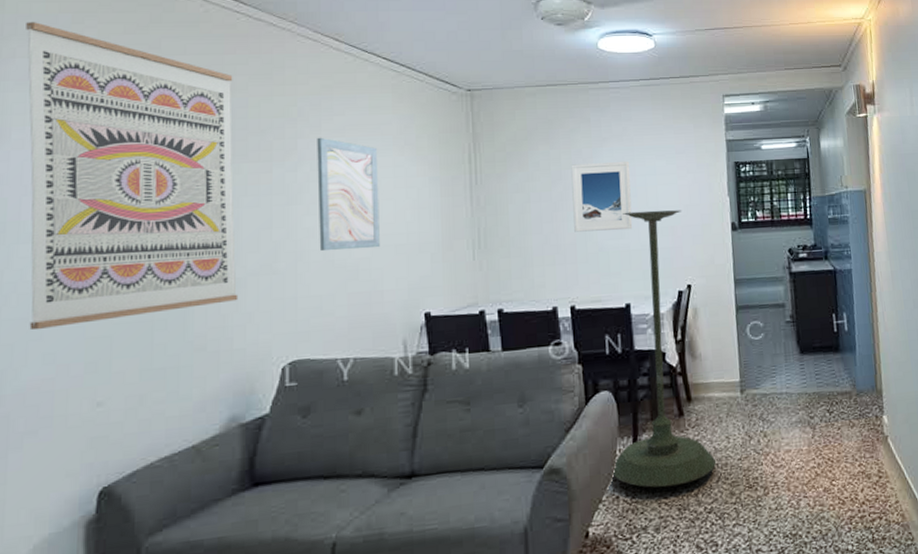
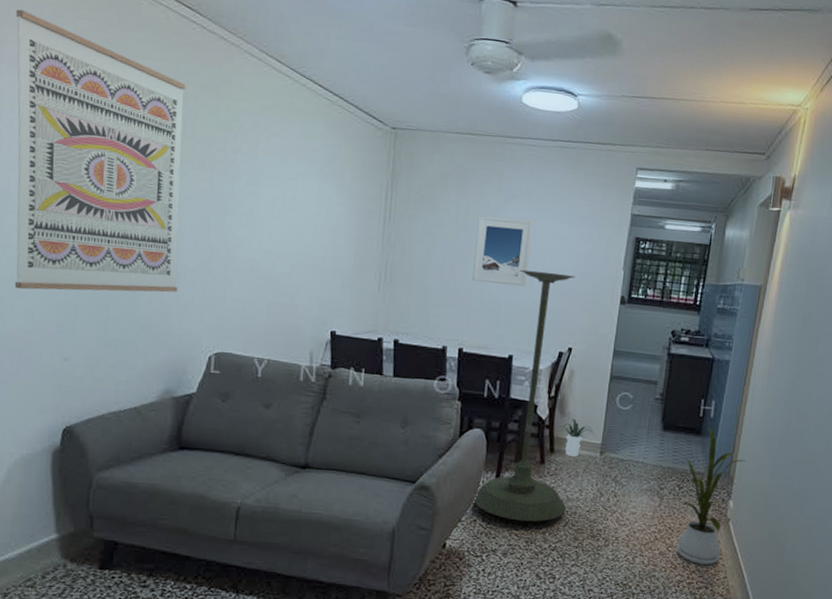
wall art: present [317,137,380,252] -> none [247,154,305,266]
potted plant: none [688,359,732,402] -> present [555,418,595,457]
house plant: none [829,341,890,494] -> present [676,427,746,565]

